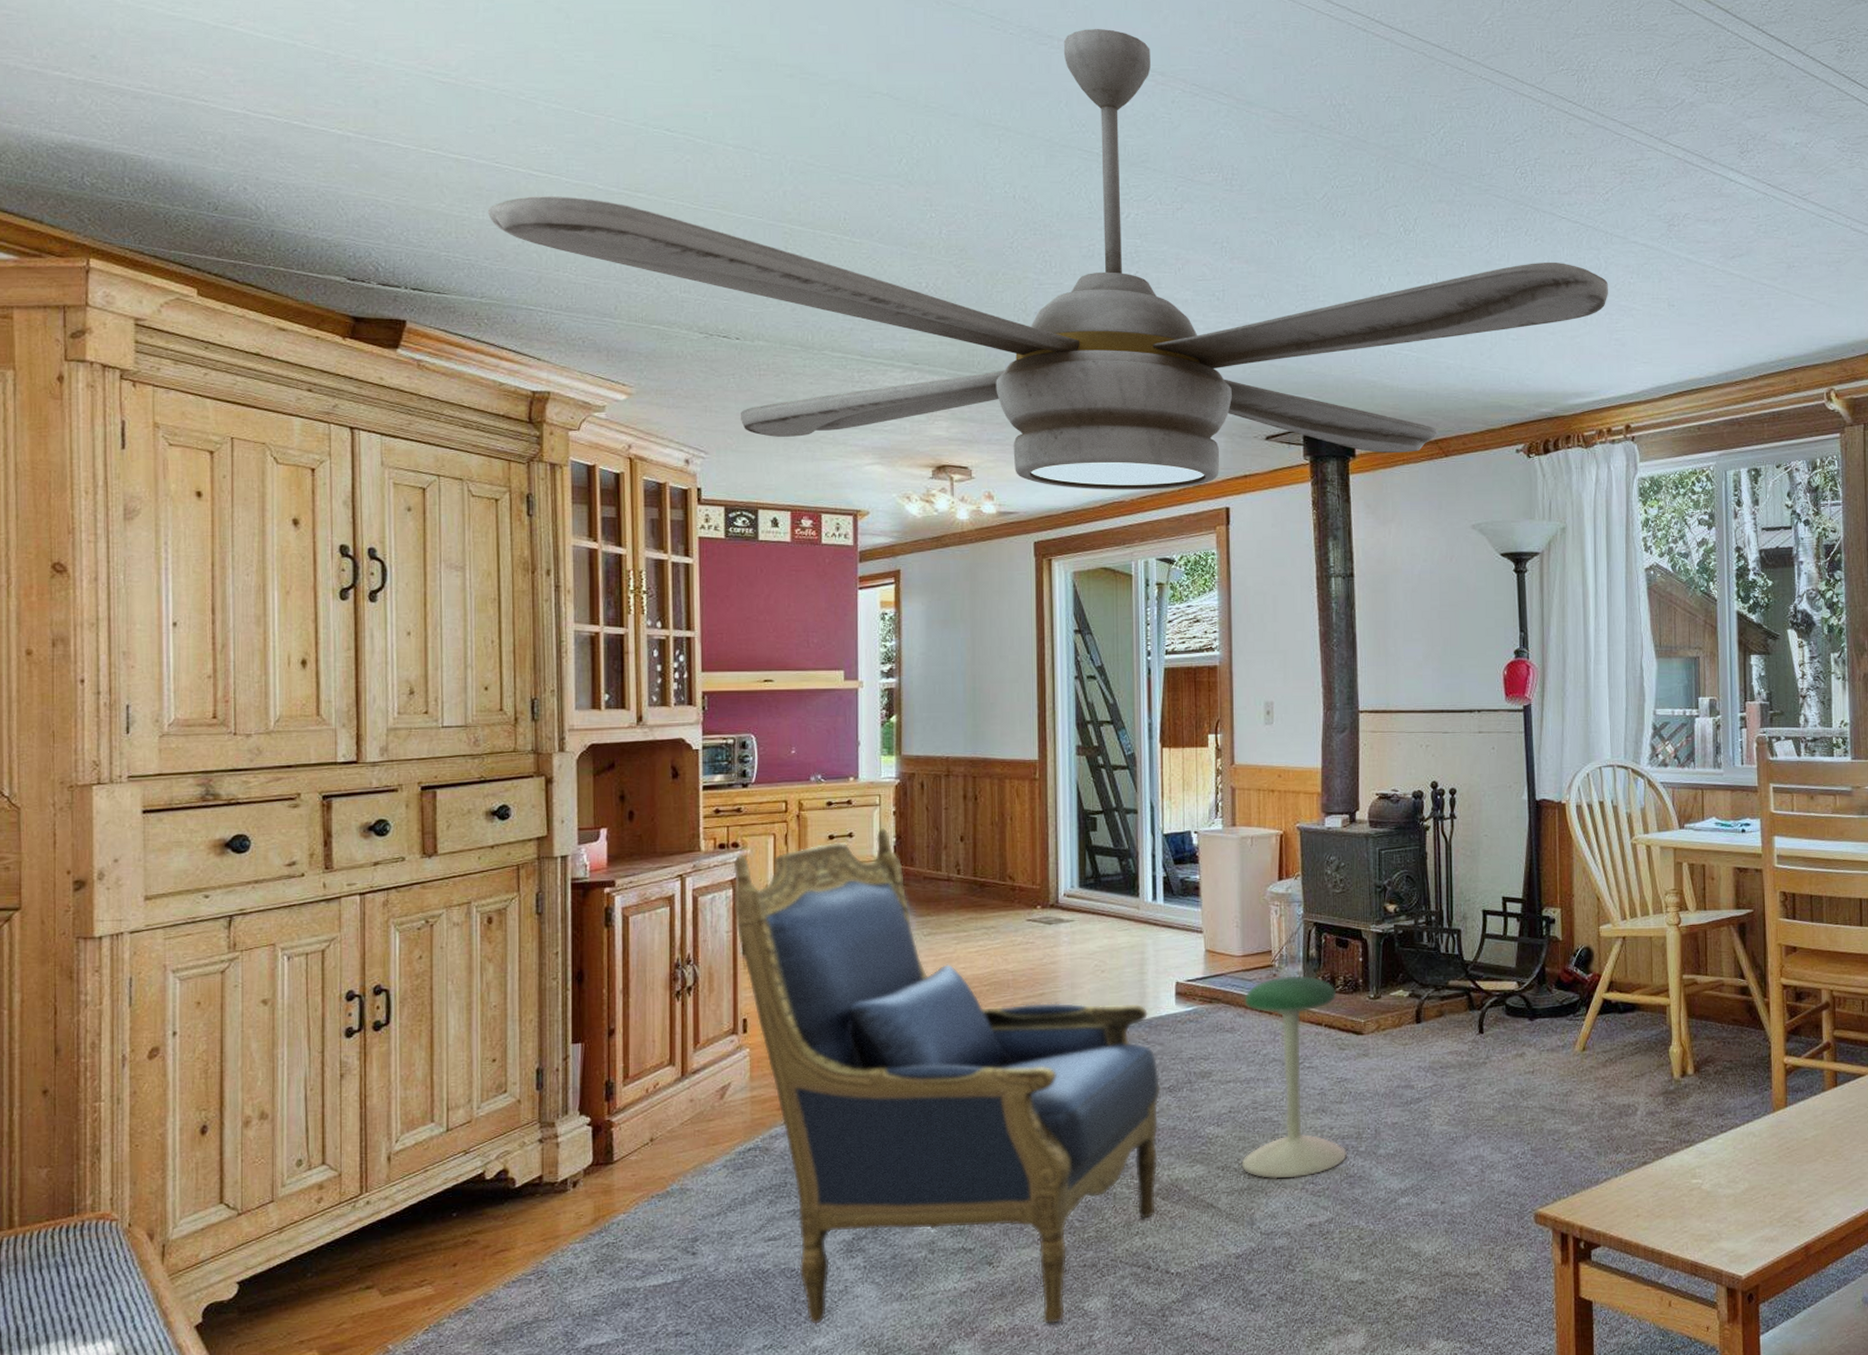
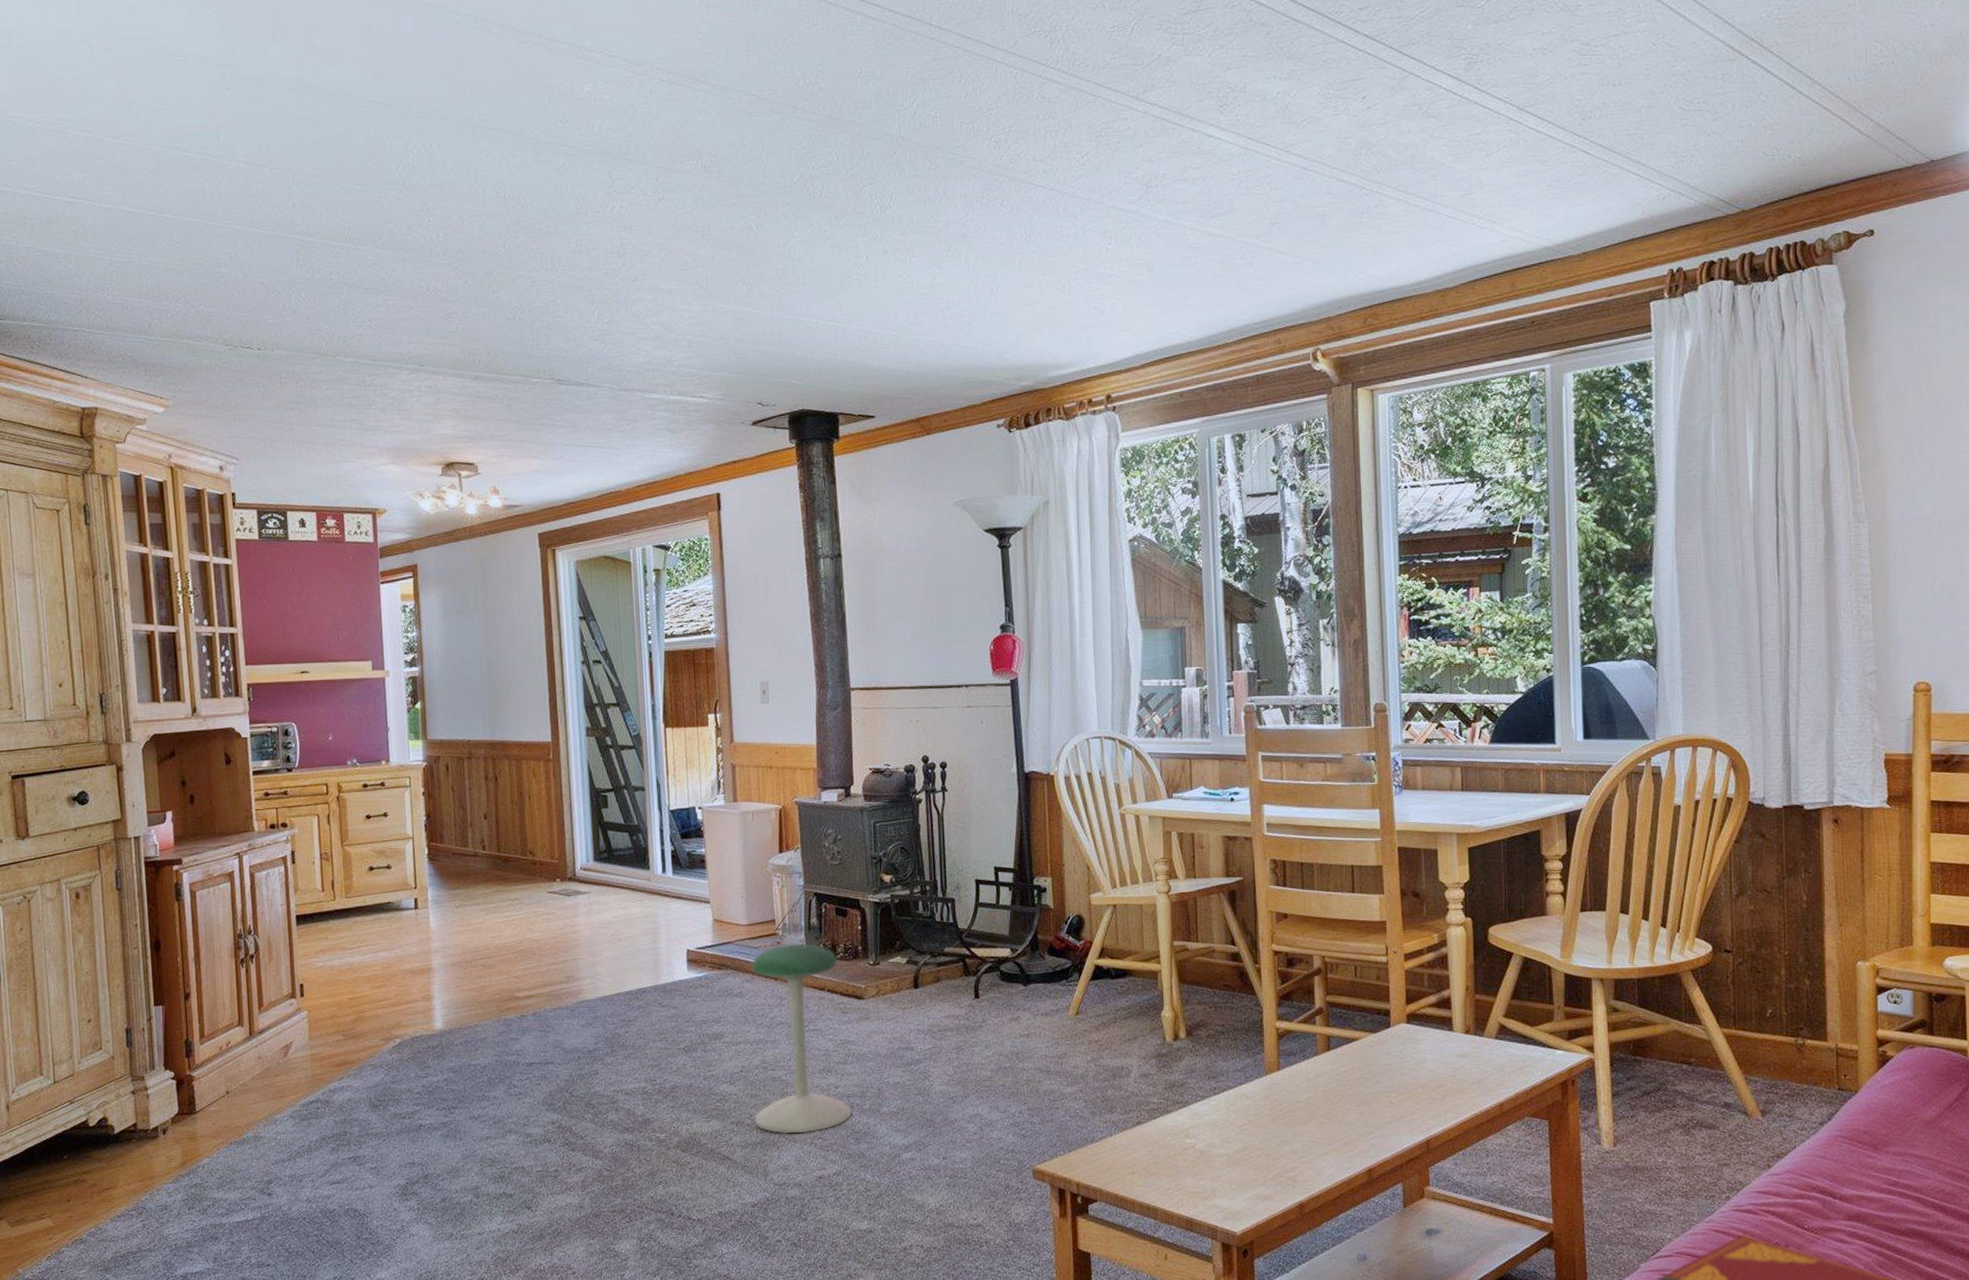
ceiling fan: present [487,29,1608,490] -> none [32,22,1086,481]
armchair: present [733,828,1162,1324] -> none [283,808,678,1264]

